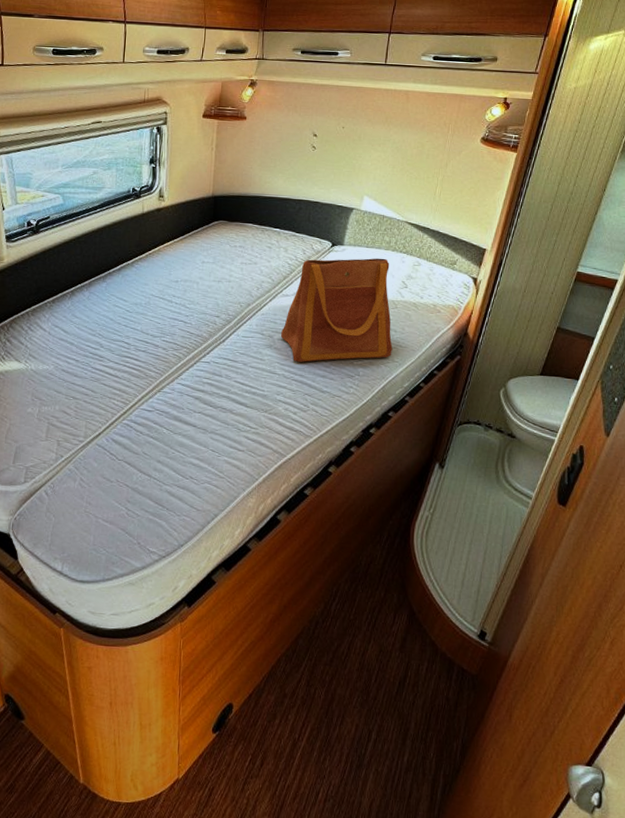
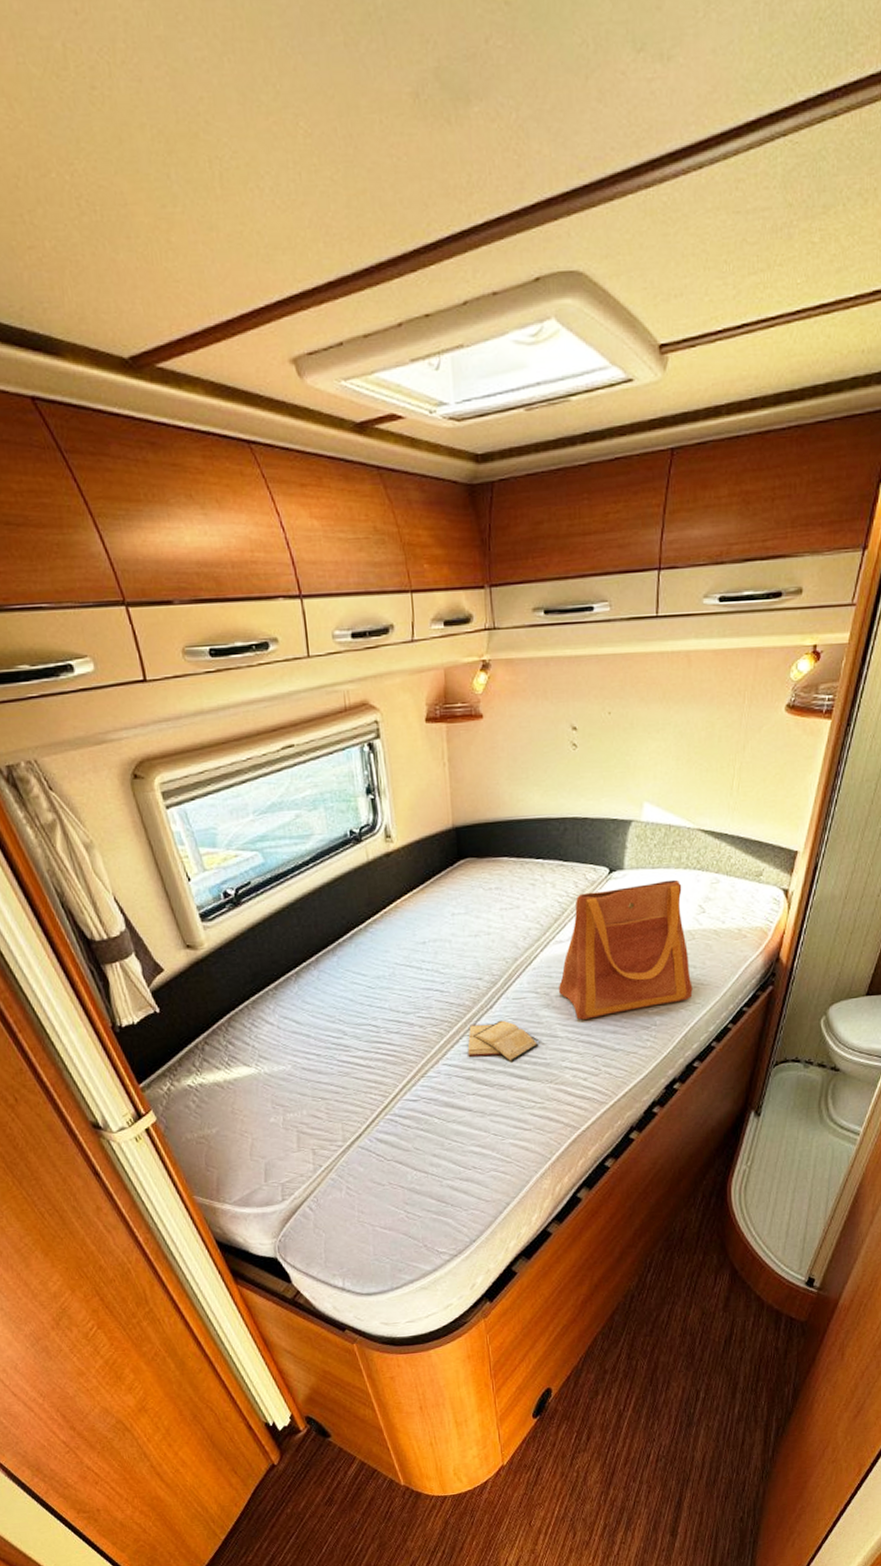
diary: none [199,353,259,389] -> present [467,1020,539,1062]

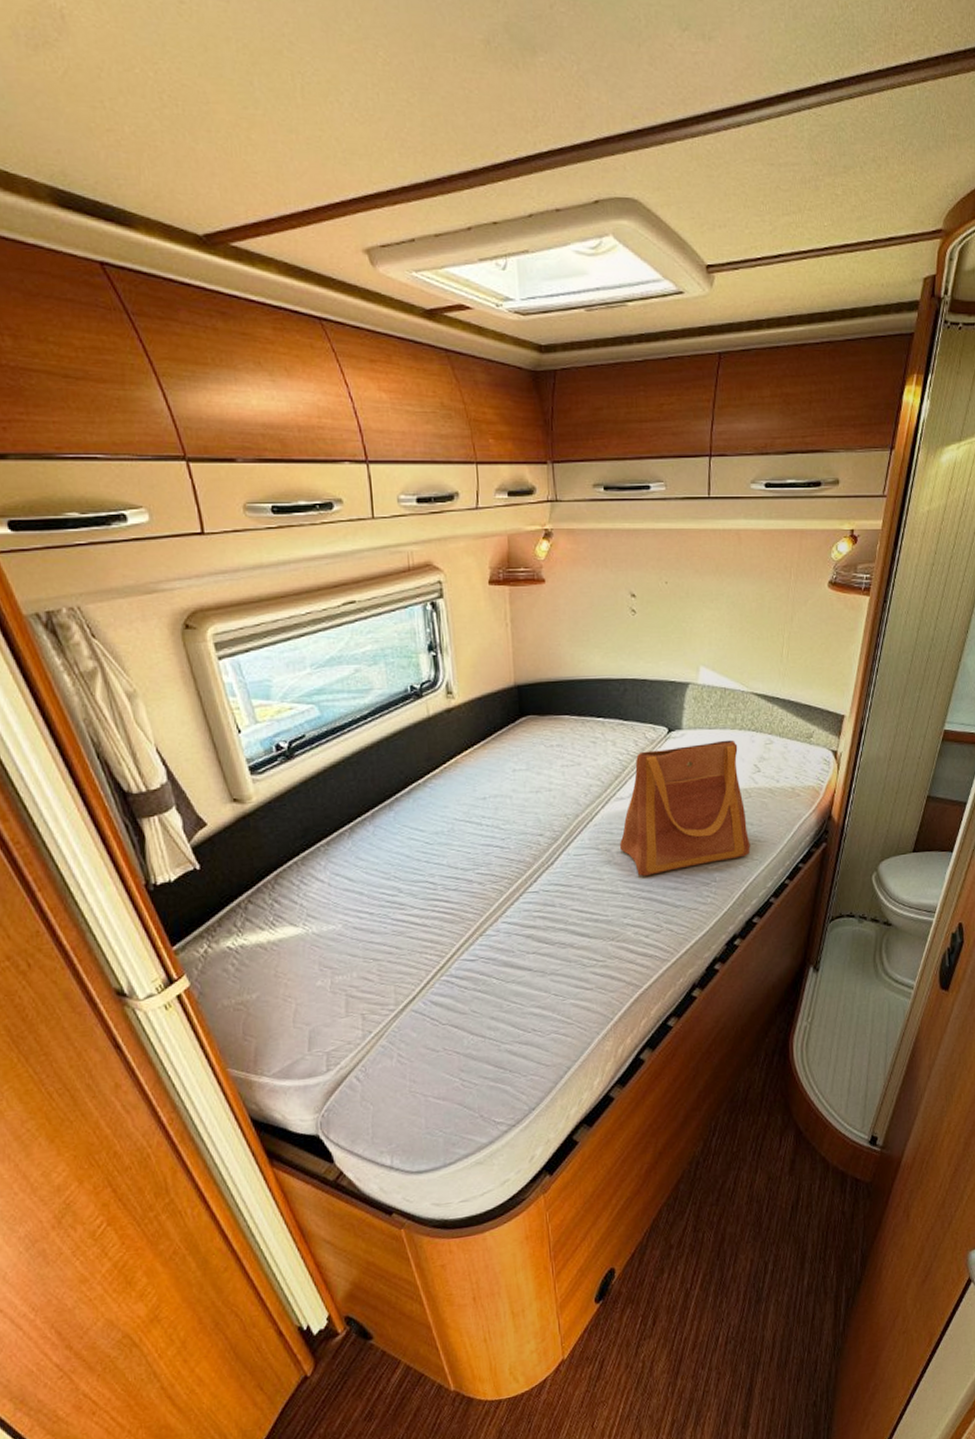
diary: present [467,1020,539,1062] -> none [528,876,600,919]

